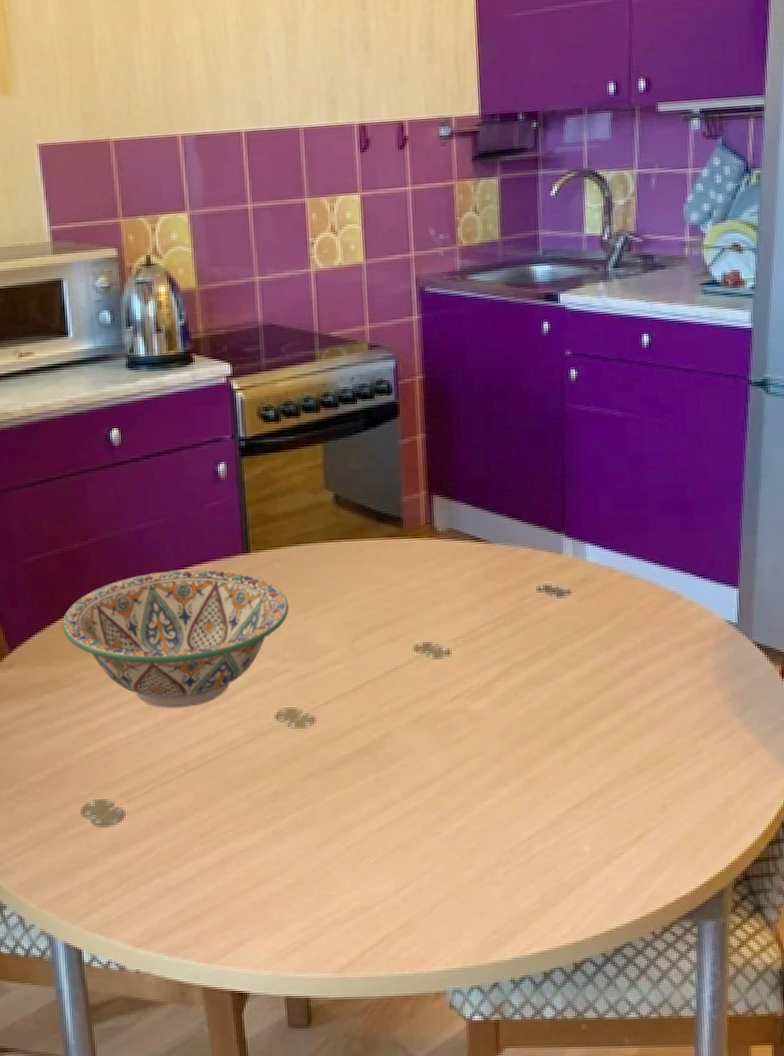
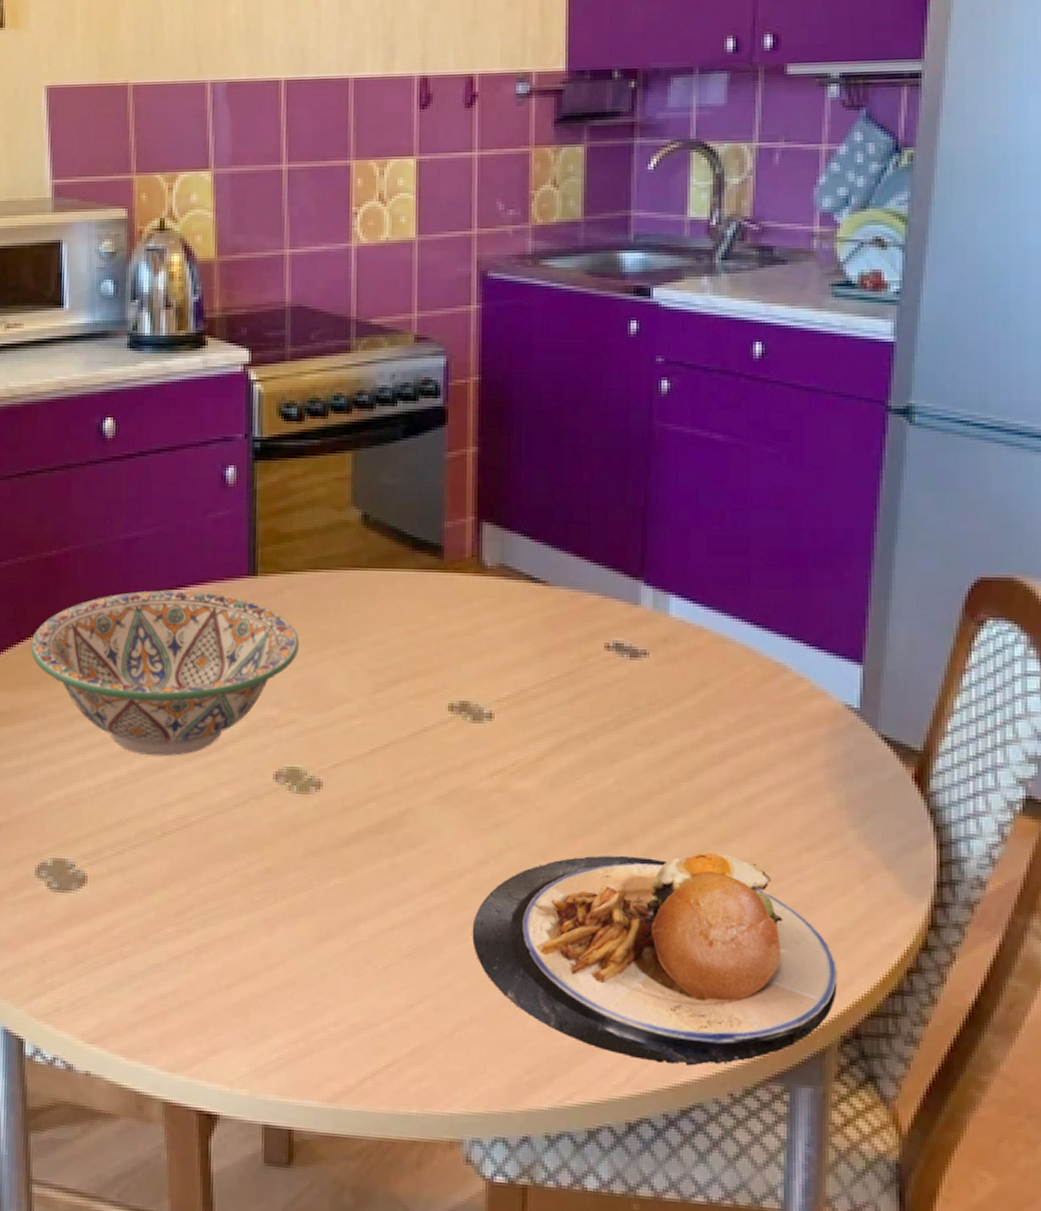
plate: none [444,746,730,915] -> present [472,852,837,1066]

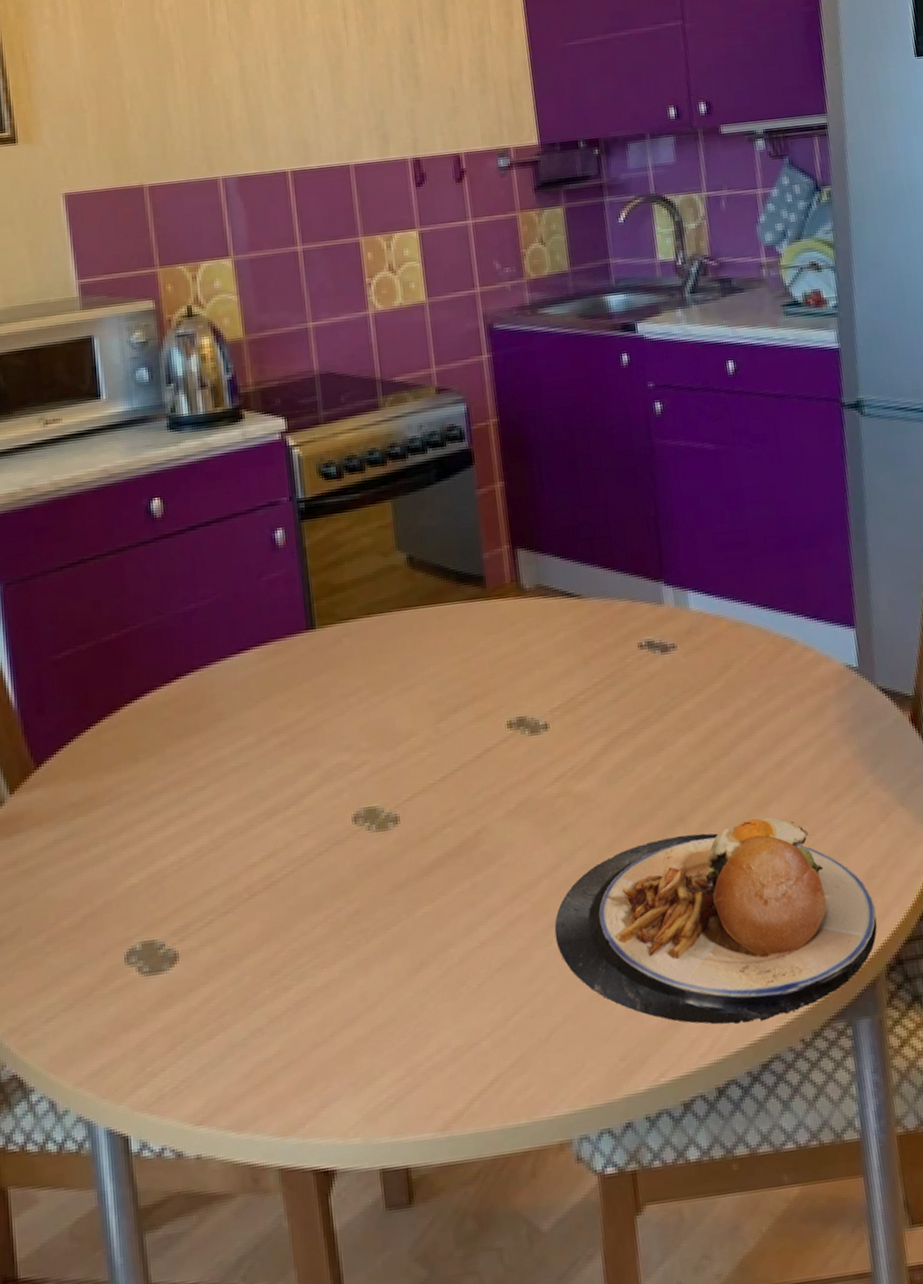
decorative bowl: present [30,590,300,757] -> none [98,651,363,821]

